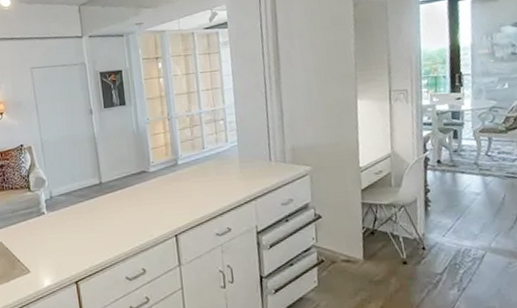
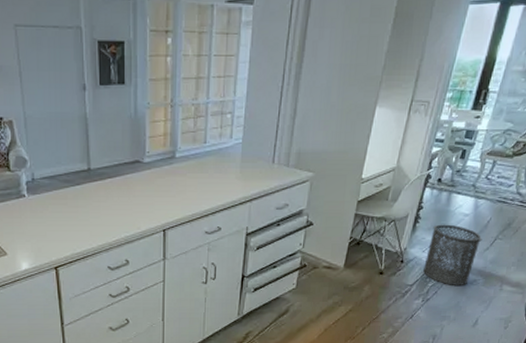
trash can: none [446,205,503,272] -> present [423,224,483,287]

